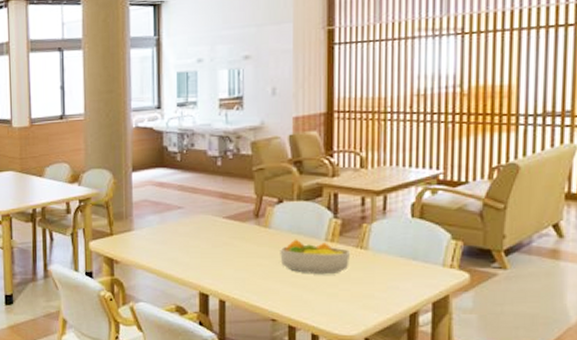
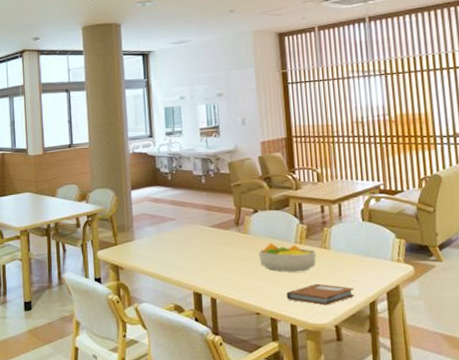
notebook: none [309,288,393,315] -> present [286,283,355,306]

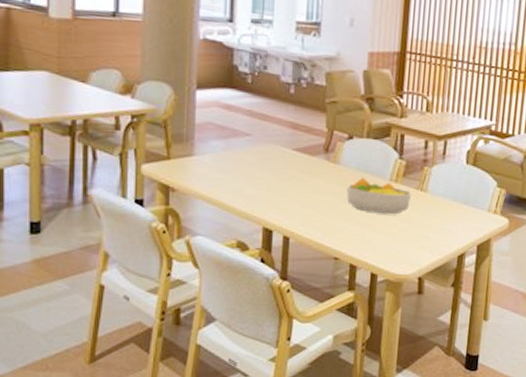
notebook: present [286,283,355,306] -> none [370,229,445,255]

